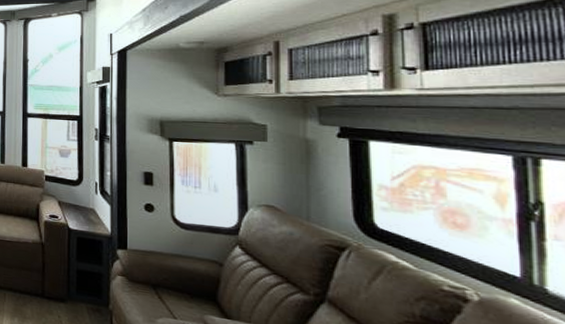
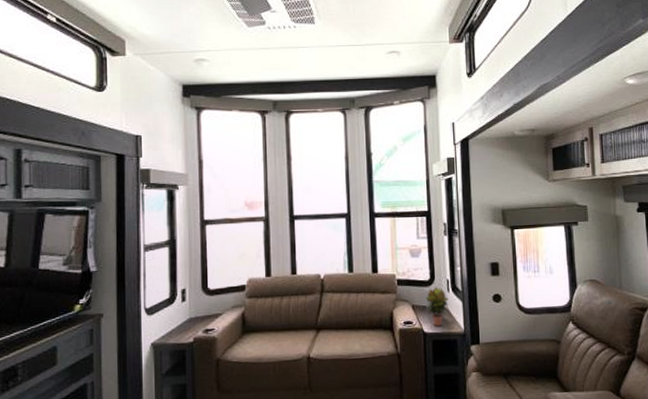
potted plant: none [72,187,96,225] -> present [425,287,449,327]

